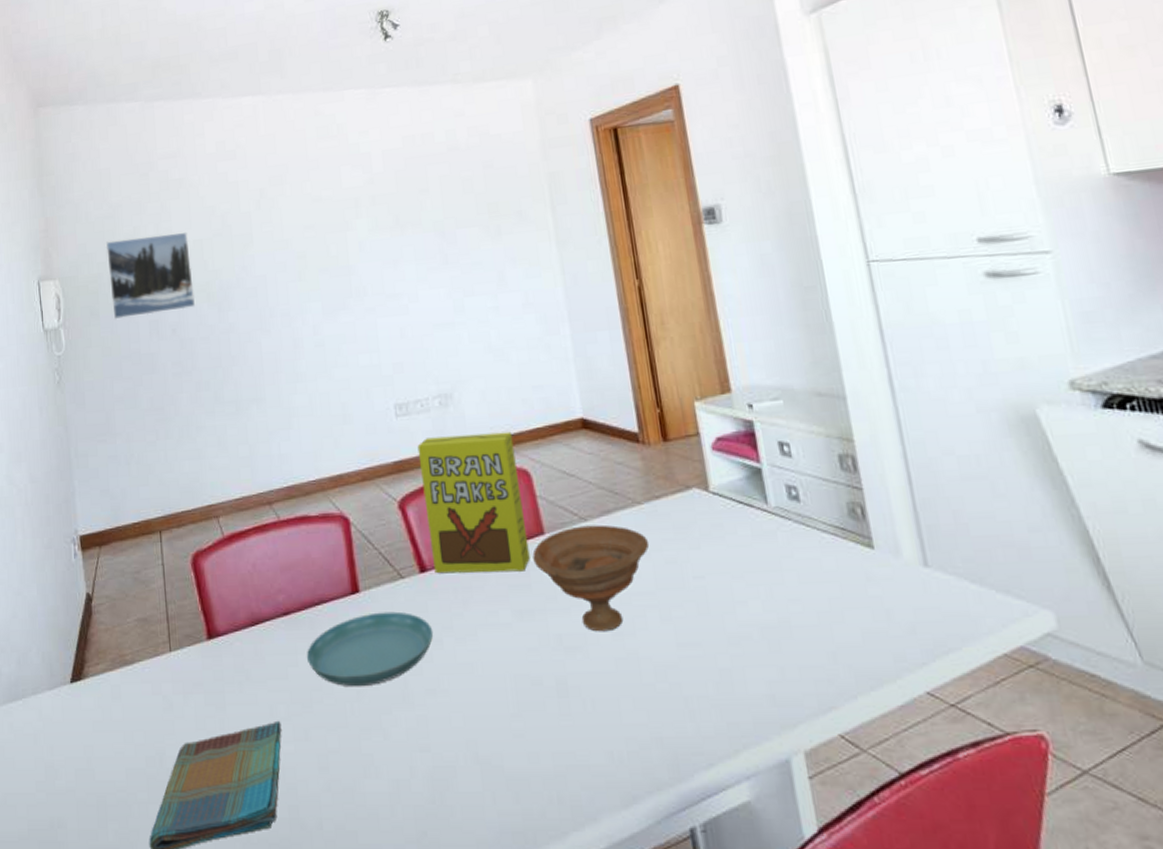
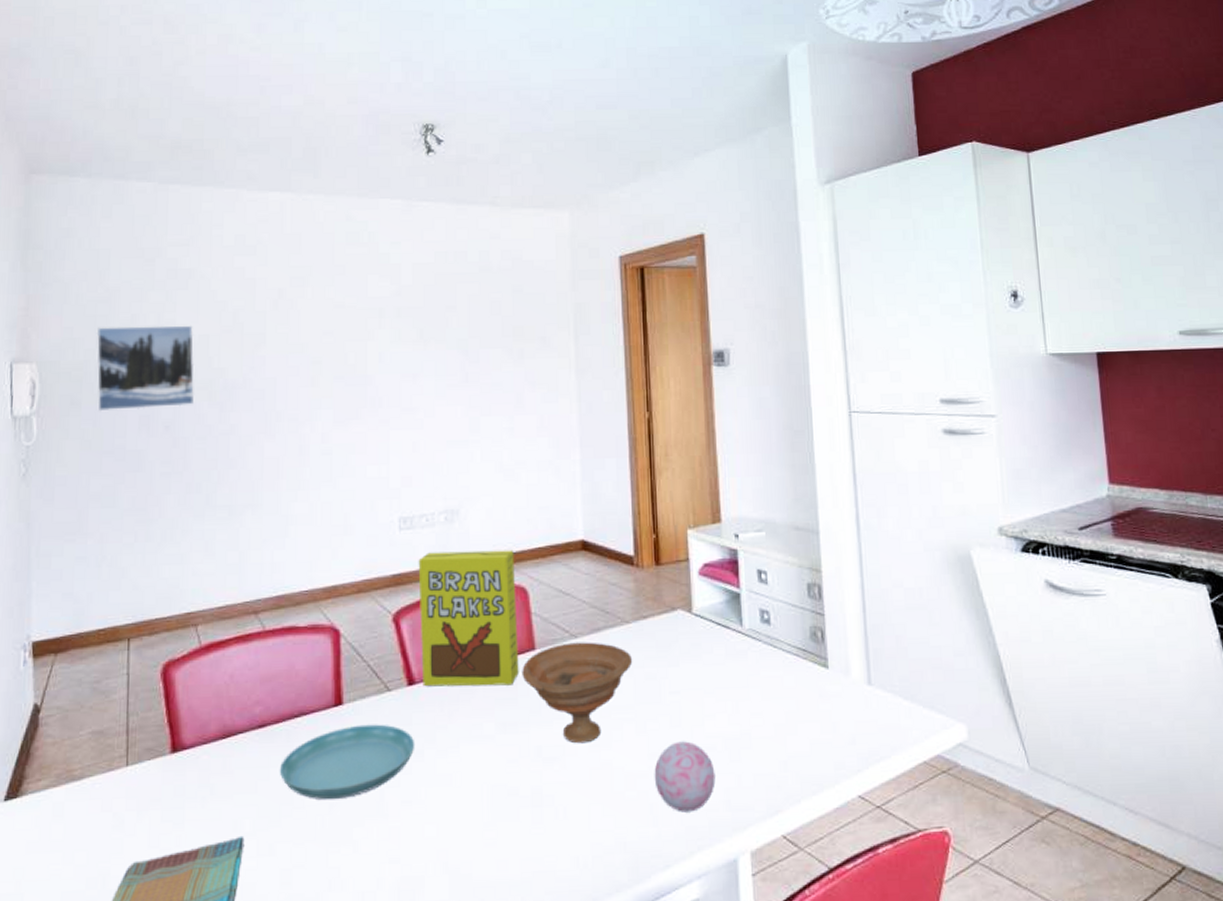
decorative ball: none [685,630,756,707] -> present [654,741,716,812]

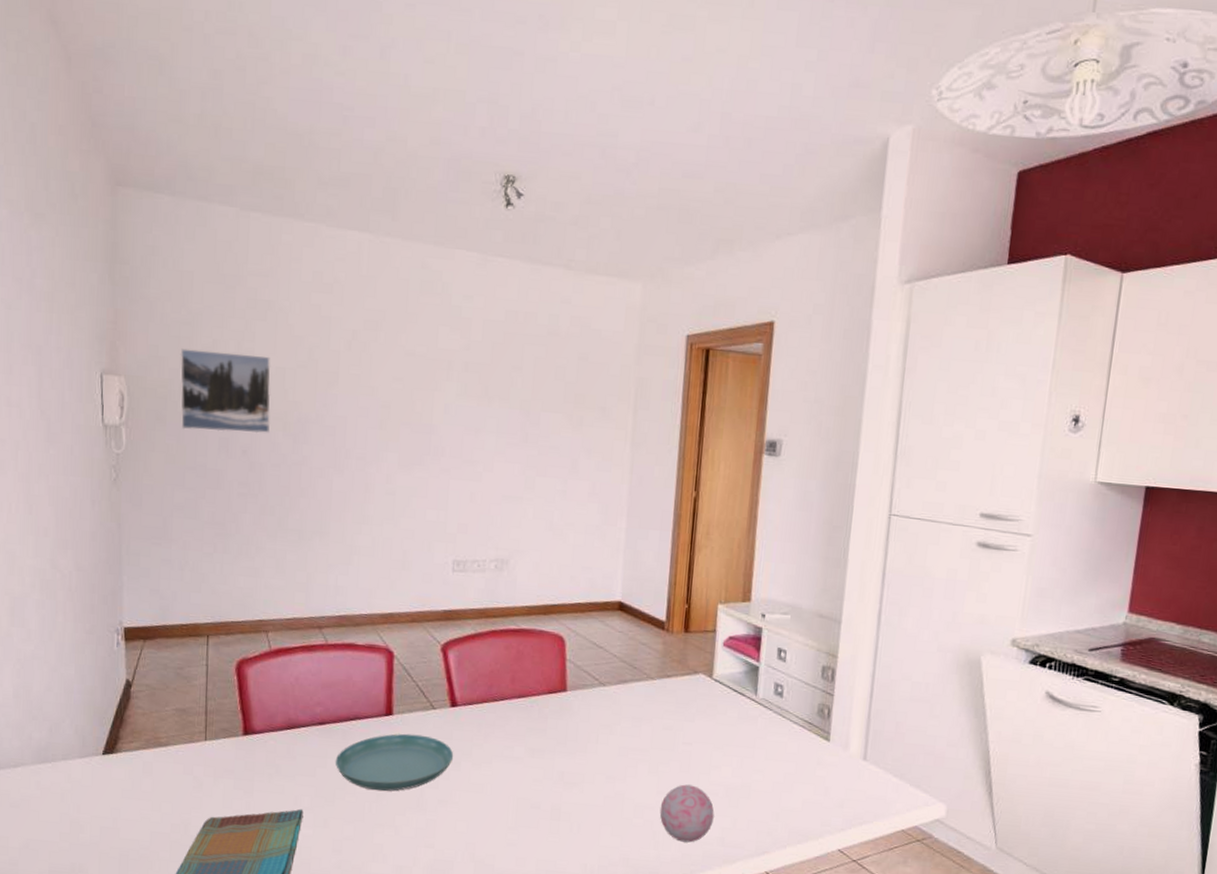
cereal box: present [418,550,519,687] -> none [464,594,556,719]
bowl: present [522,642,633,744] -> none [552,689,654,775]

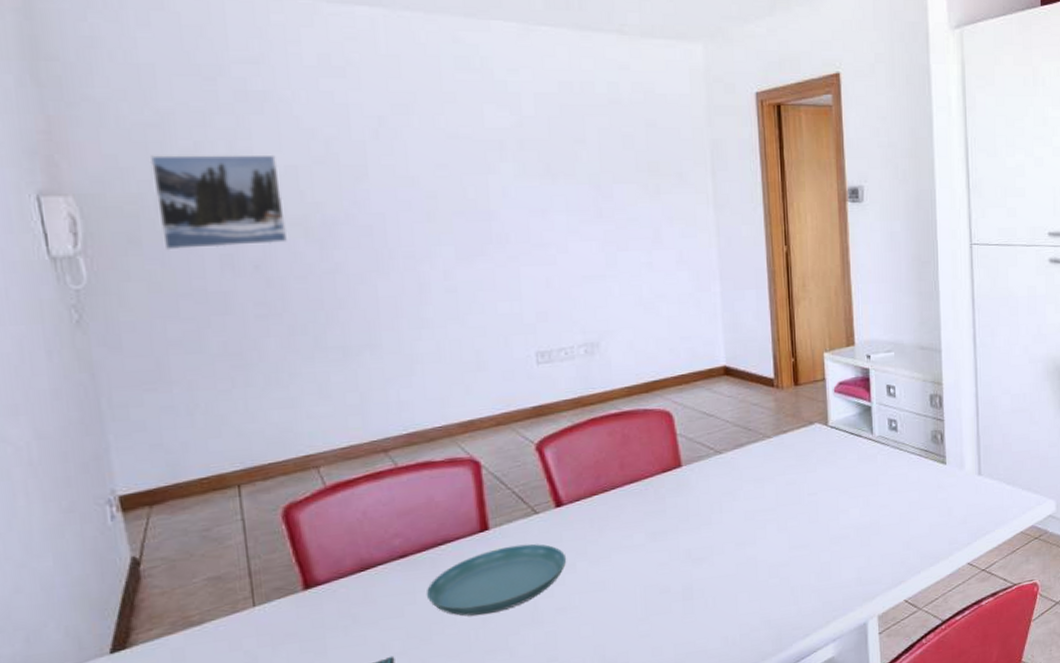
decorative ball: present [659,784,715,843] -> none [794,533,849,591]

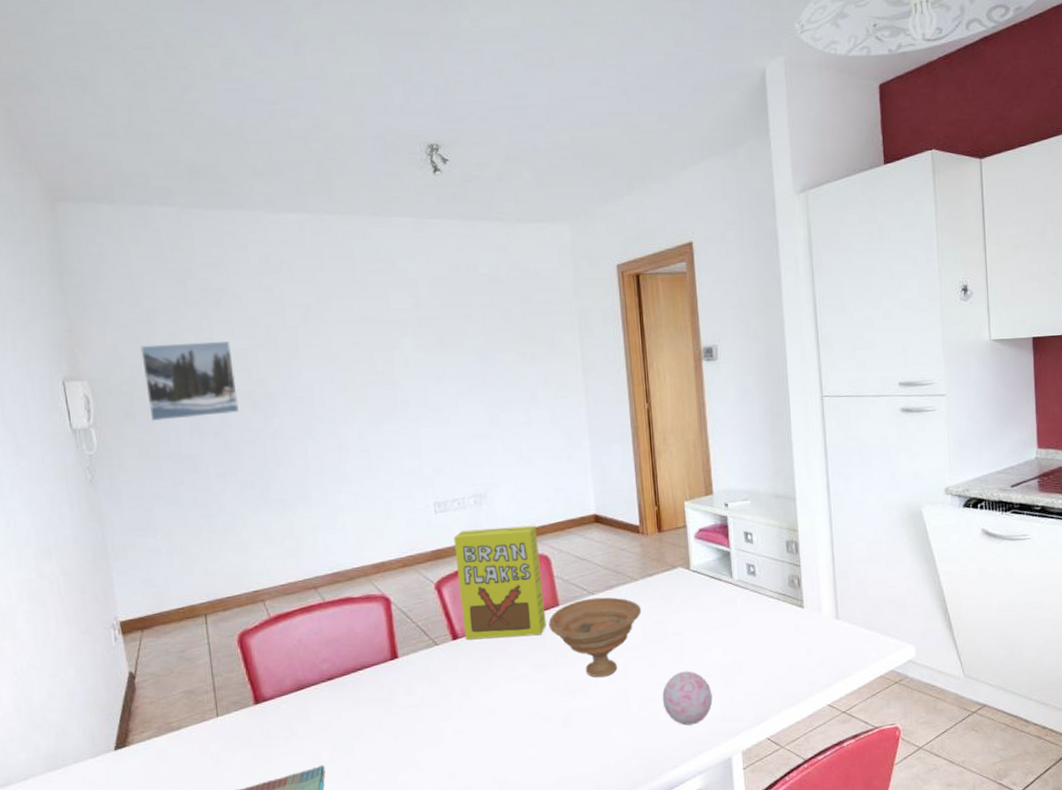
saucer: present [426,544,567,616] -> none [348,672,463,733]
cereal box: none [559,378,667,507] -> present [453,525,546,640]
bowl: none [669,456,775,544] -> present [548,597,642,678]
decorative ball: none [794,533,849,591] -> present [662,671,713,726]

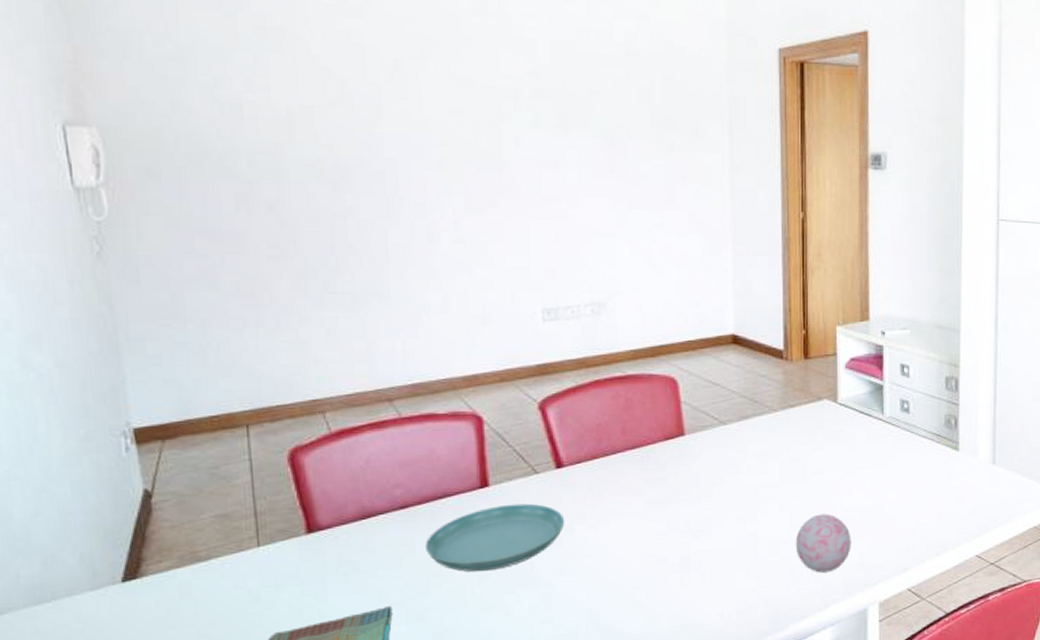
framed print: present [140,340,239,422] -> none [170,89,301,187]
saucer: none [348,672,463,733] -> present [424,503,565,572]
cereal box: present [453,525,546,640] -> none [564,342,668,470]
bowl: present [548,597,642,678] -> none [671,428,779,518]

